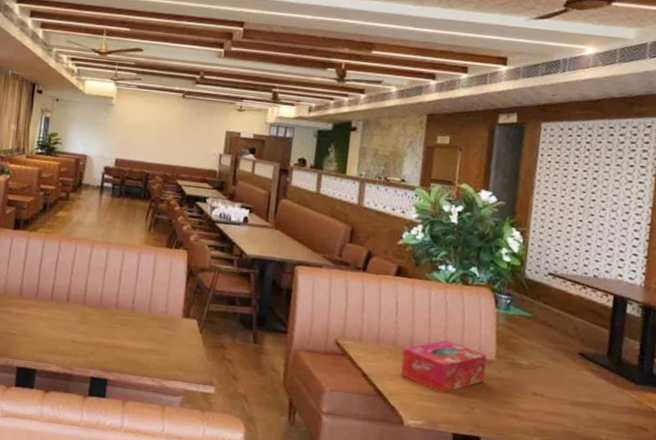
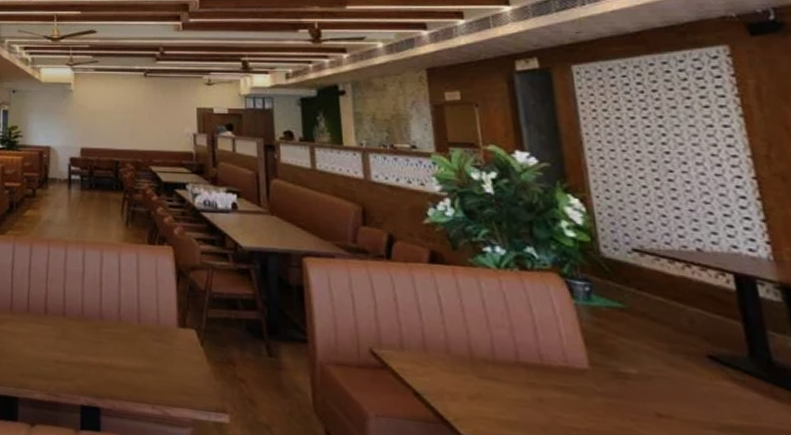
tissue box: present [400,340,487,393] -> none [460,343,582,417]

